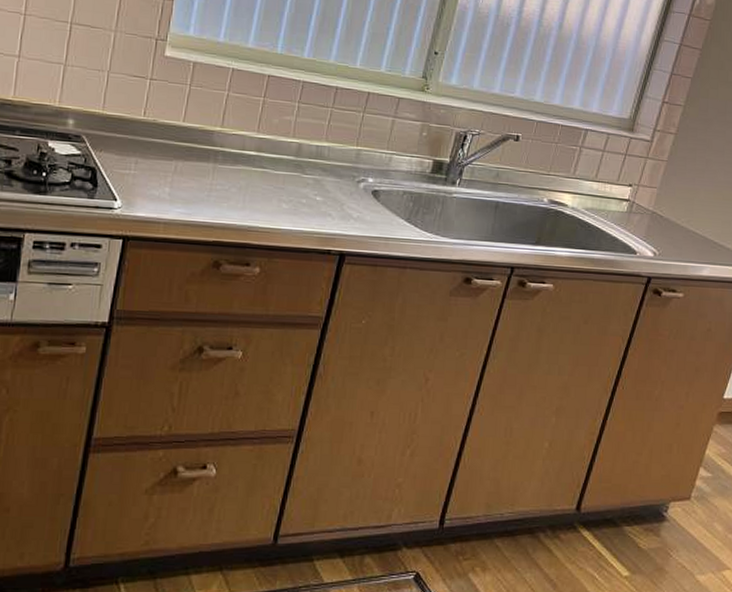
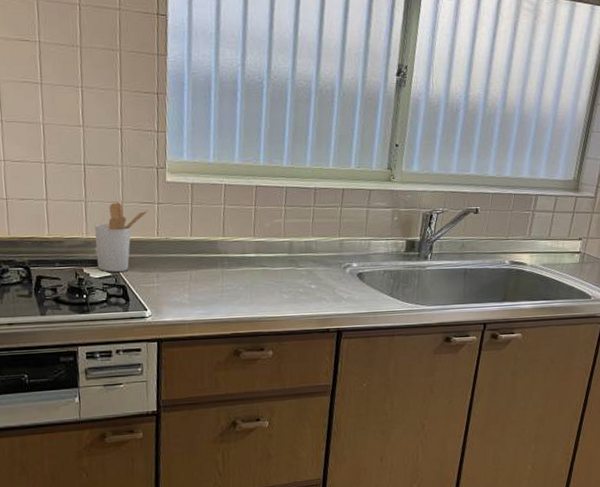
utensil holder: none [67,71,139,152] -> present [95,202,149,272]

